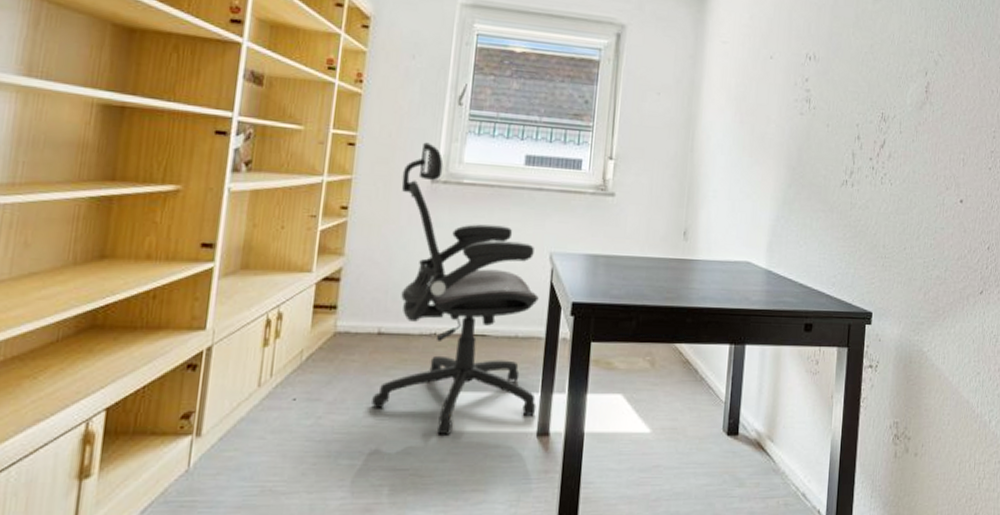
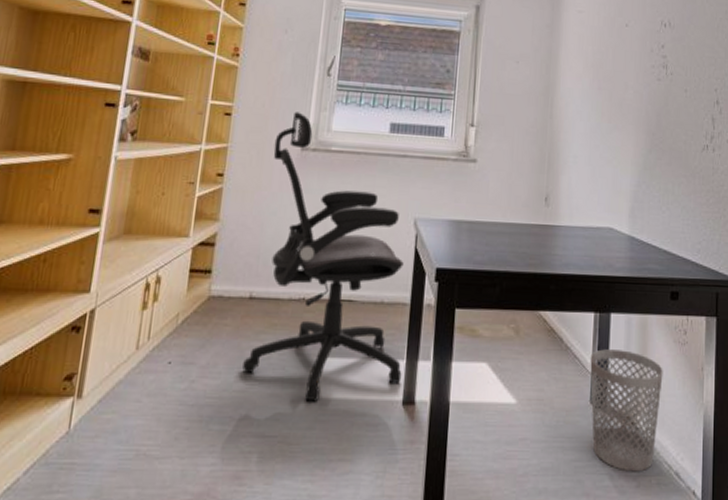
wastebasket: none [724,380,794,494] -> present [590,349,663,472]

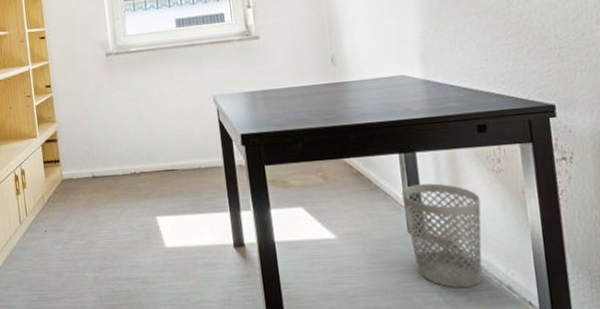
chair: present [242,112,404,402] -> none [83,25,229,251]

